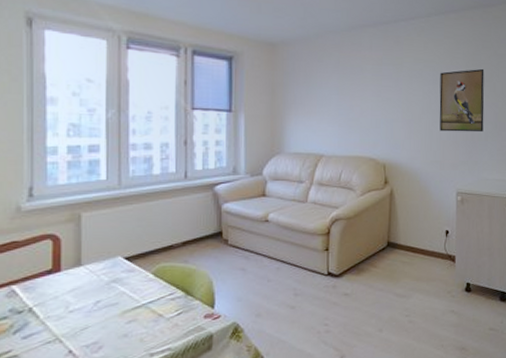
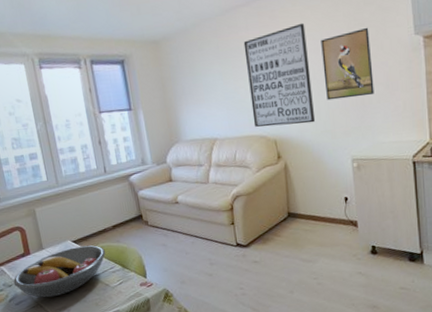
fruit bowl: none [26,264,167,330] -> present [13,245,106,298]
wall art: none [364,53,427,151] -> present [243,22,316,127]

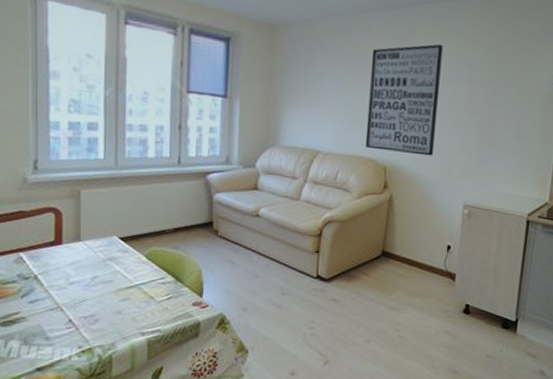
fruit bowl: present [13,245,106,298] -> none [32,245,159,301]
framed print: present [321,27,374,101] -> none [450,65,510,139]

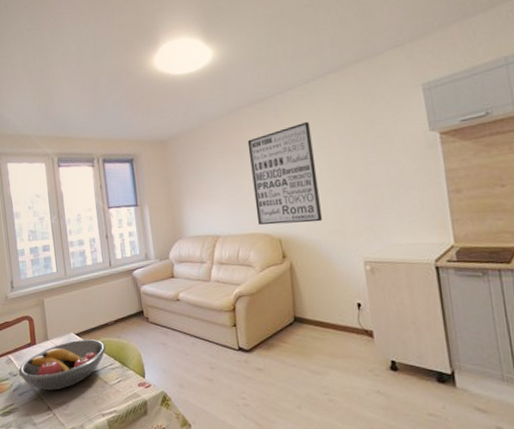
fruit bowl: none [32,245,159,301] -> present [18,339,107,391]

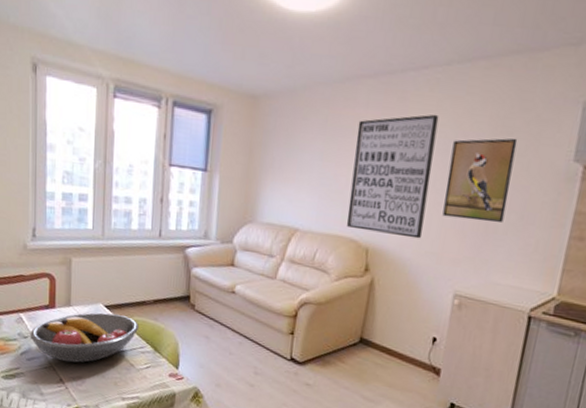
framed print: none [327,124,387,199] -> present [442,138,518,223]

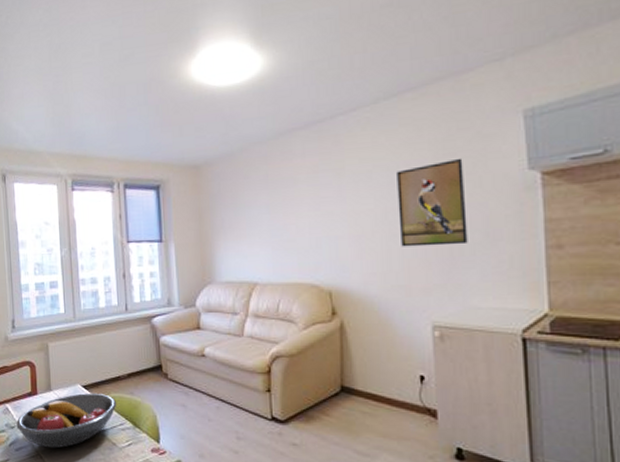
wall art: present [346,114,439,239] -> none [298,150,385,274]

